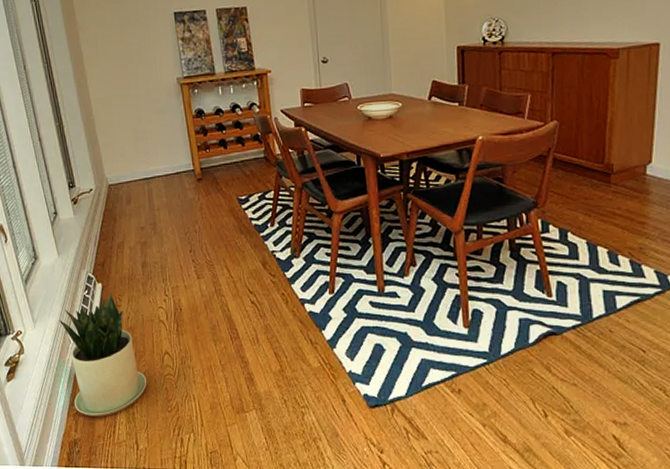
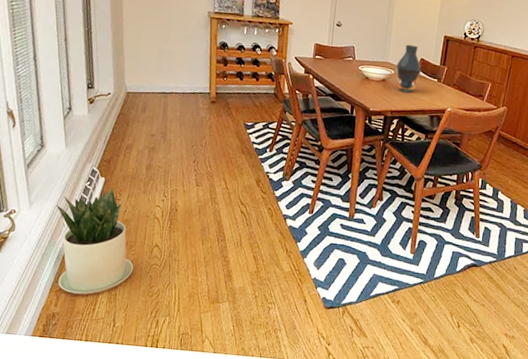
vase: none [403,66,435,127] -> present [396,44,421,93]

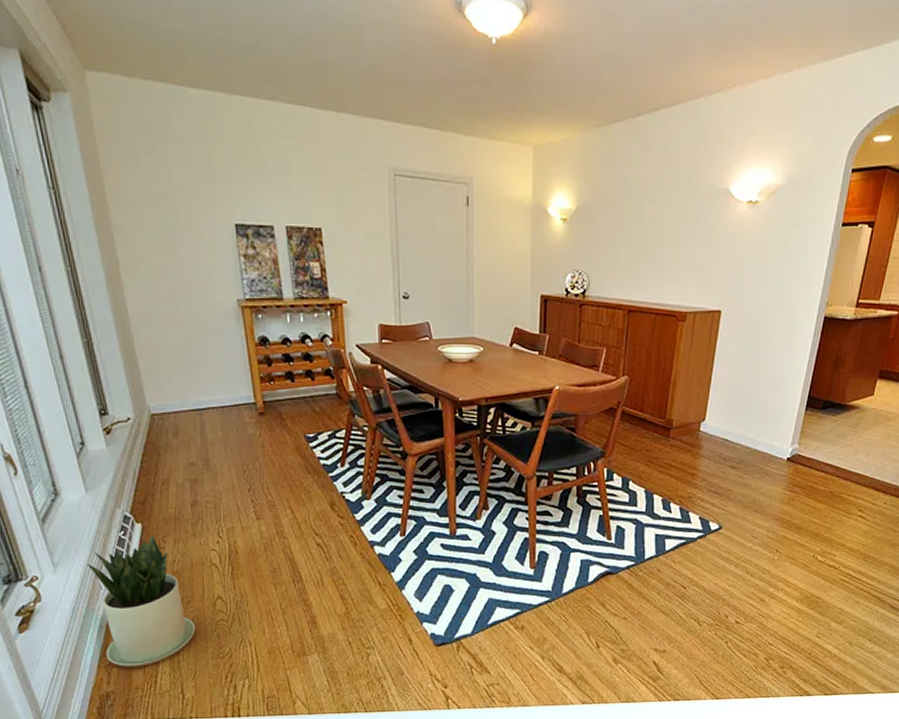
vase: present [396,44,421,93] -> none [485,312,516,373]

